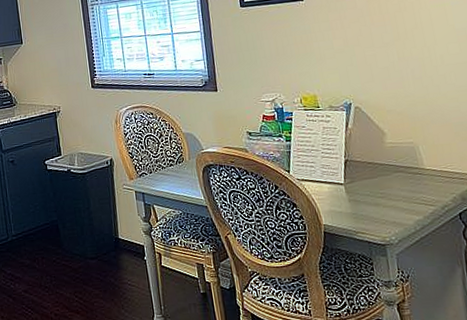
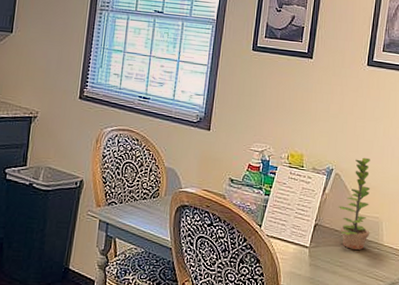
plant: none [365,84,408,179] -> present [338,157,370,250]

